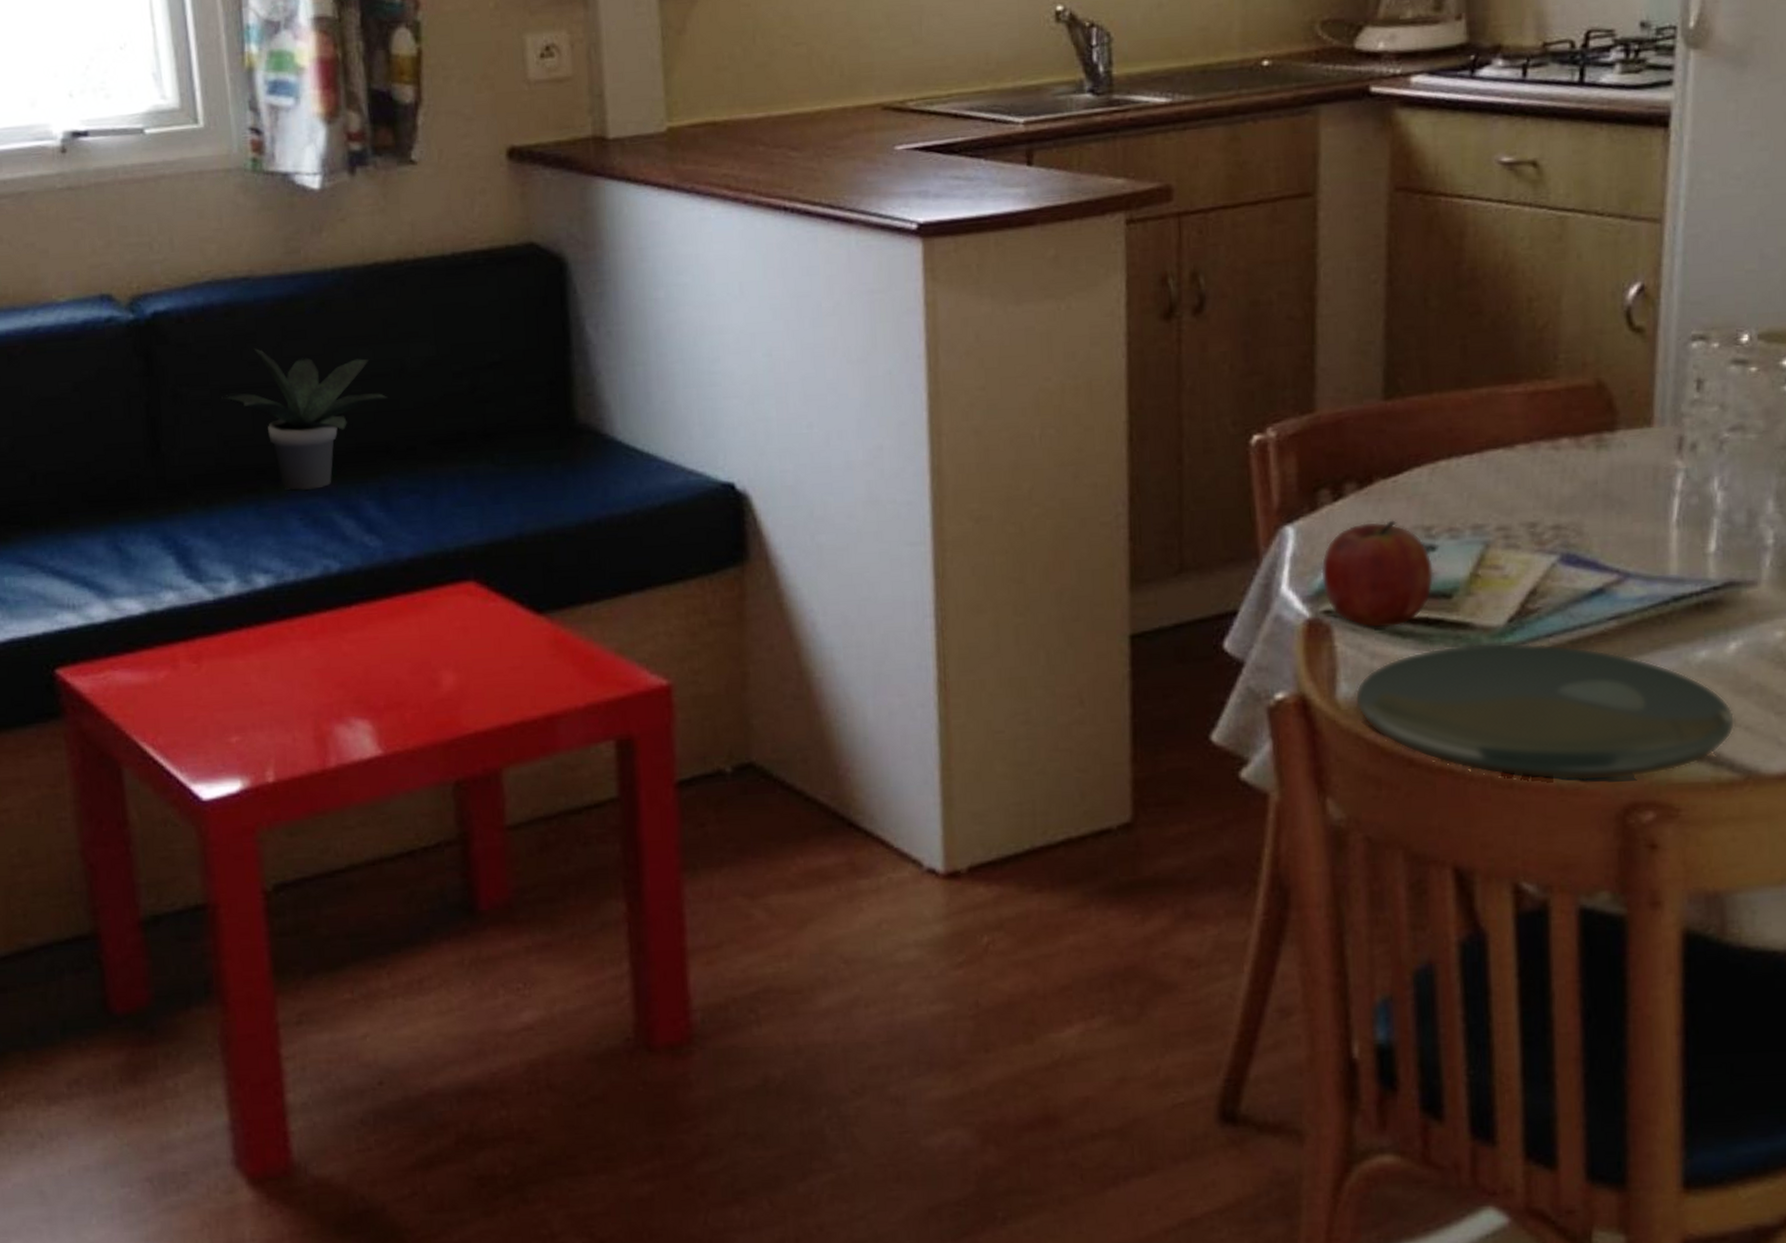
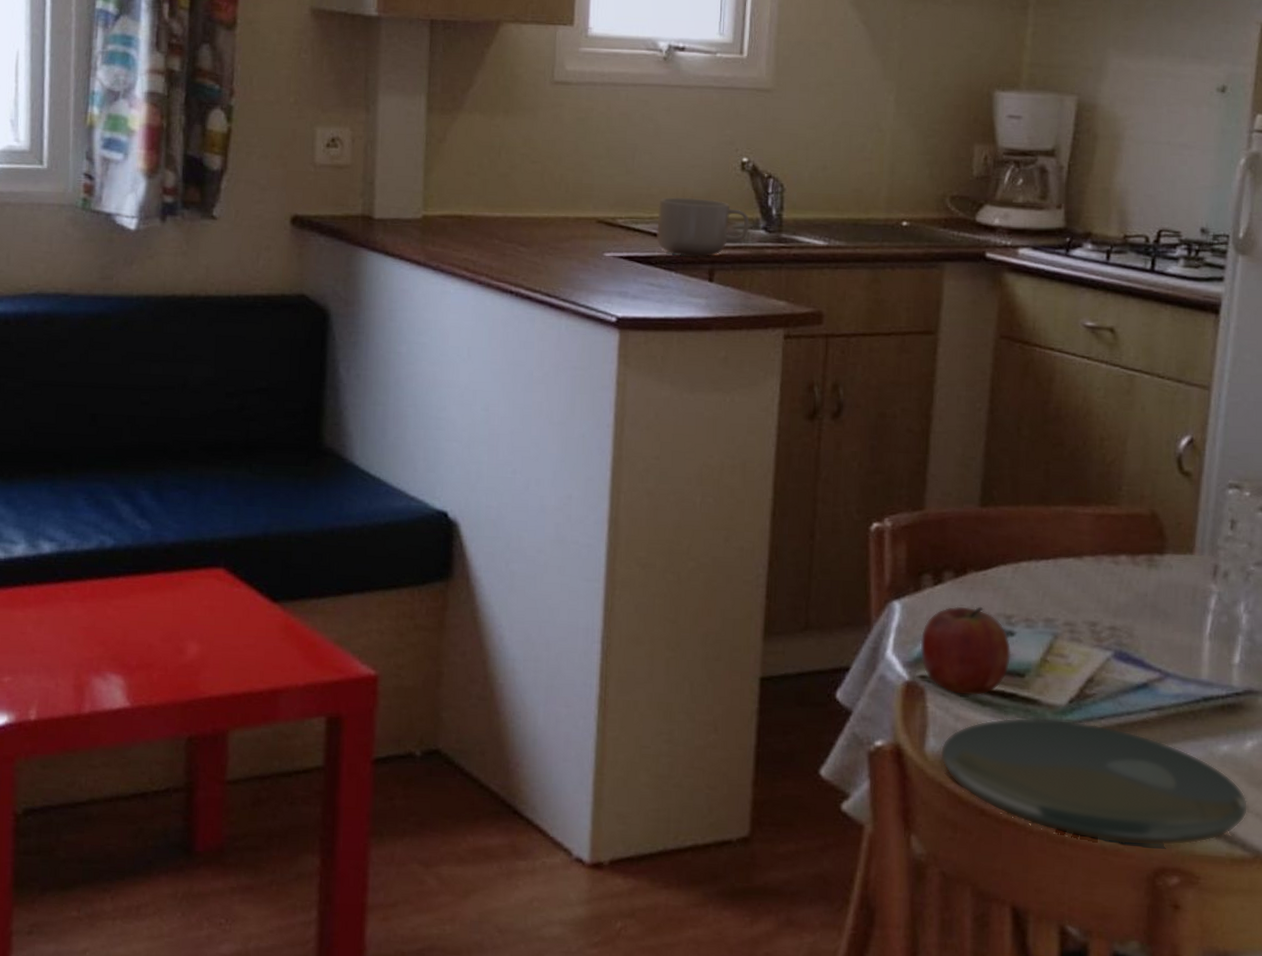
potted plant: present [221,347,389,490] -> none [33,352,171,476]
cup: none [957,63,1072,137] -> present [657,197,750,256]

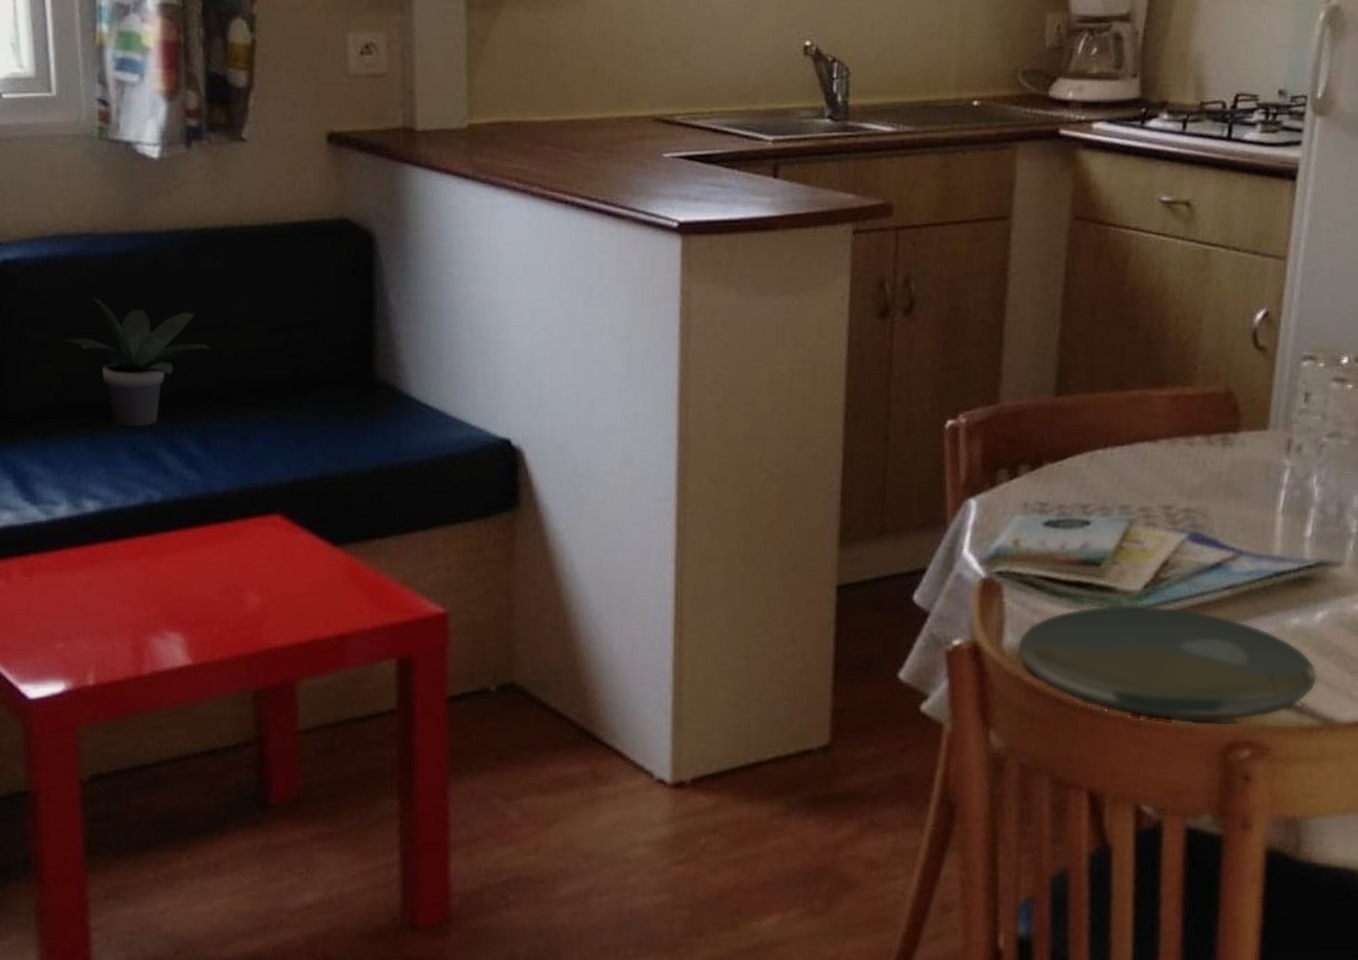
potted plant: none [33,352,171,476] -> present [62,297,212,427]
cup: present [657,197,750,256] -> none [717,87,814,151]
fruit: present [920,606,1012,695] -> none [996,498,1087,587]

